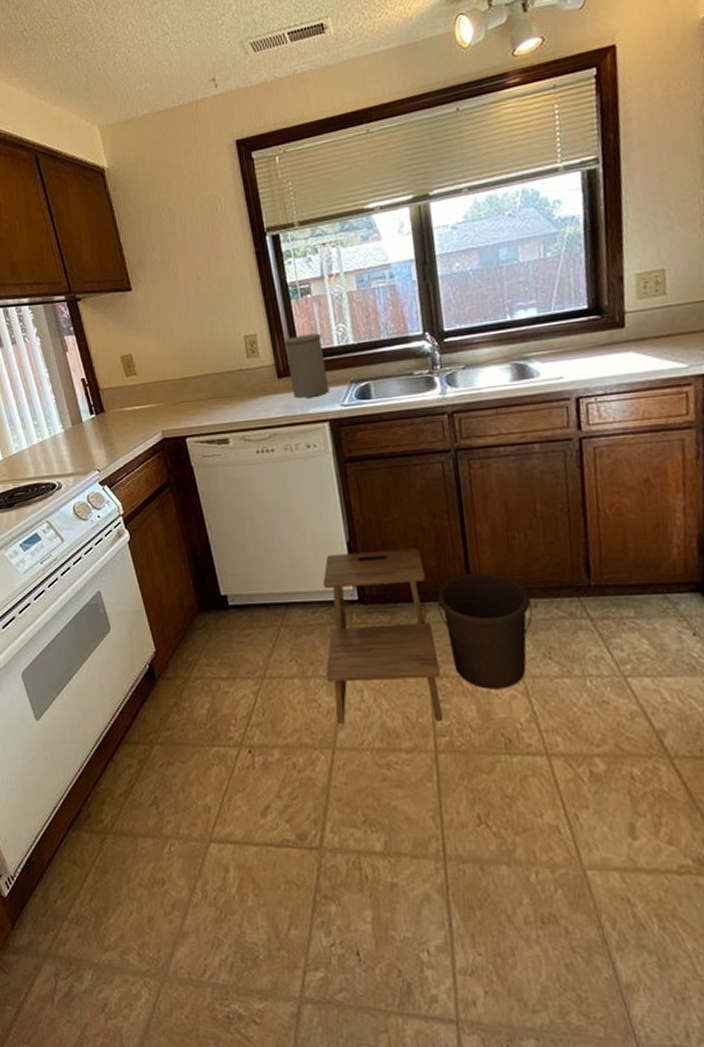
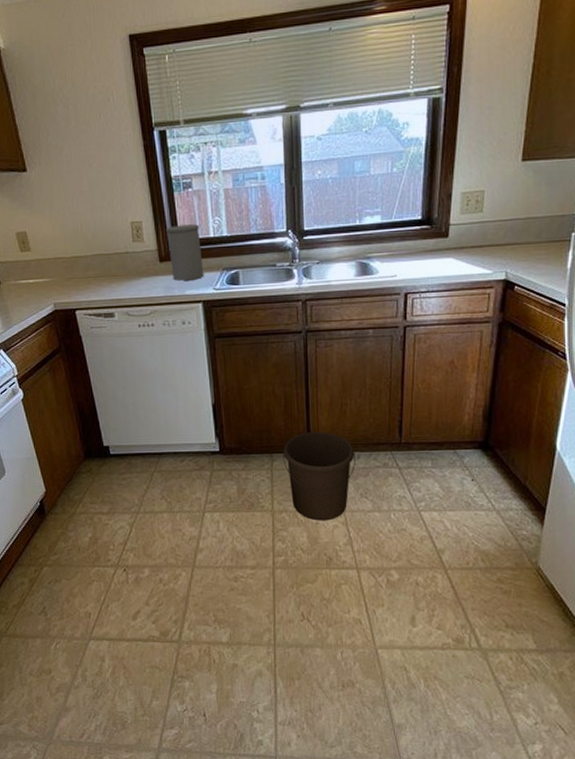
step stool: present [322,548,444,724] -> none [189,410,281,548]

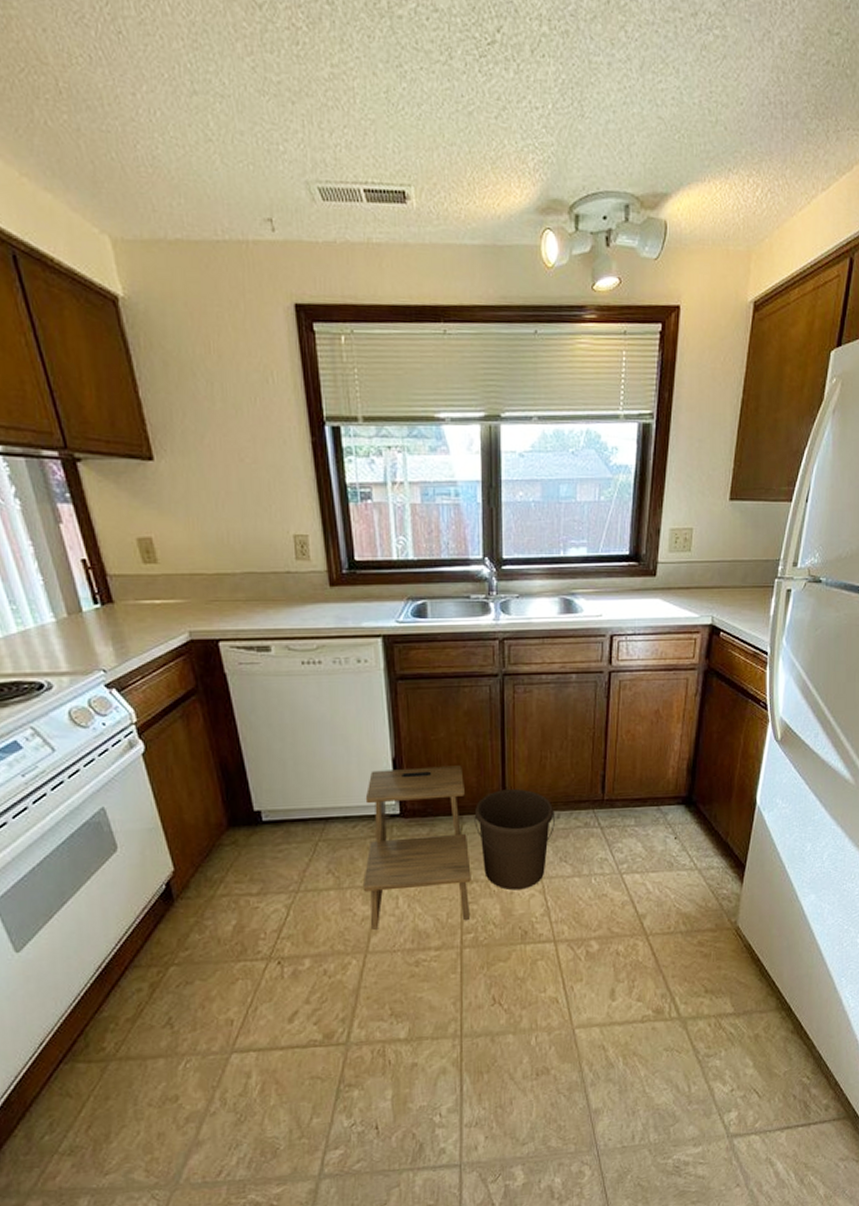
canister: present [165,224,204,281] -> none [337,543,385,610]
step stool: none [189,410,281,548] -> present [362,765,471,930]

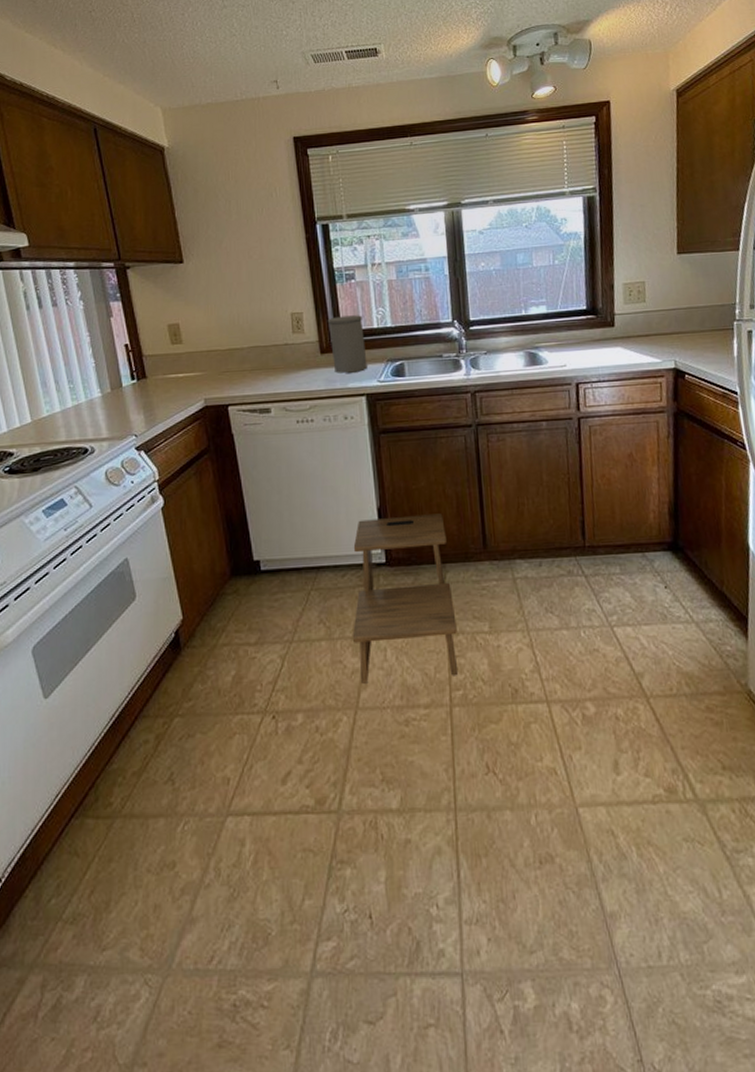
canister: none [337,543,385,610] -> present [327,315,368,373]
bucket: present [474,789,555,891] -> none [457,536,538,644]

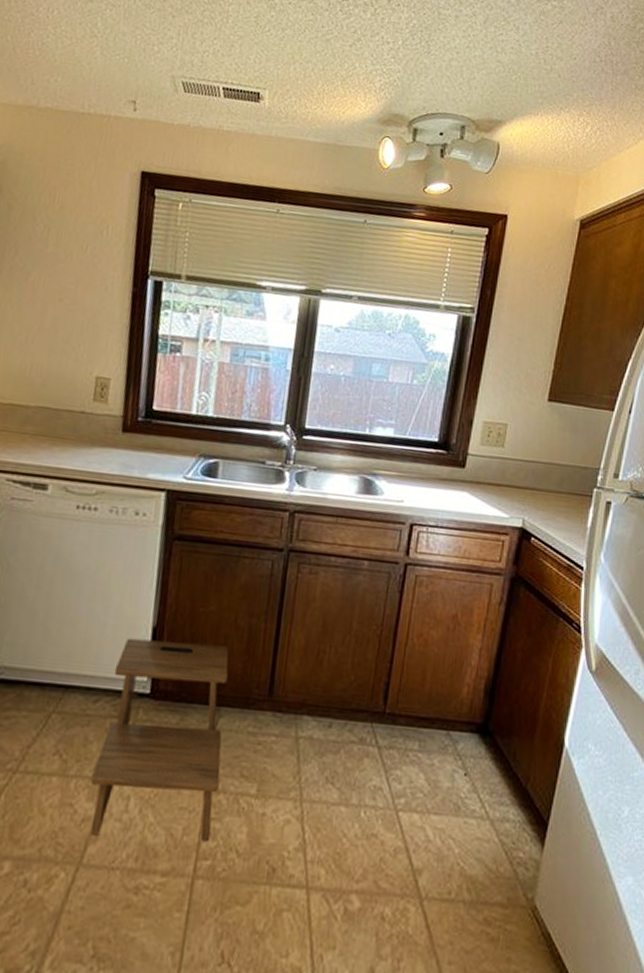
canister: present [327,315,368,373] -> none [134,391,181,462]

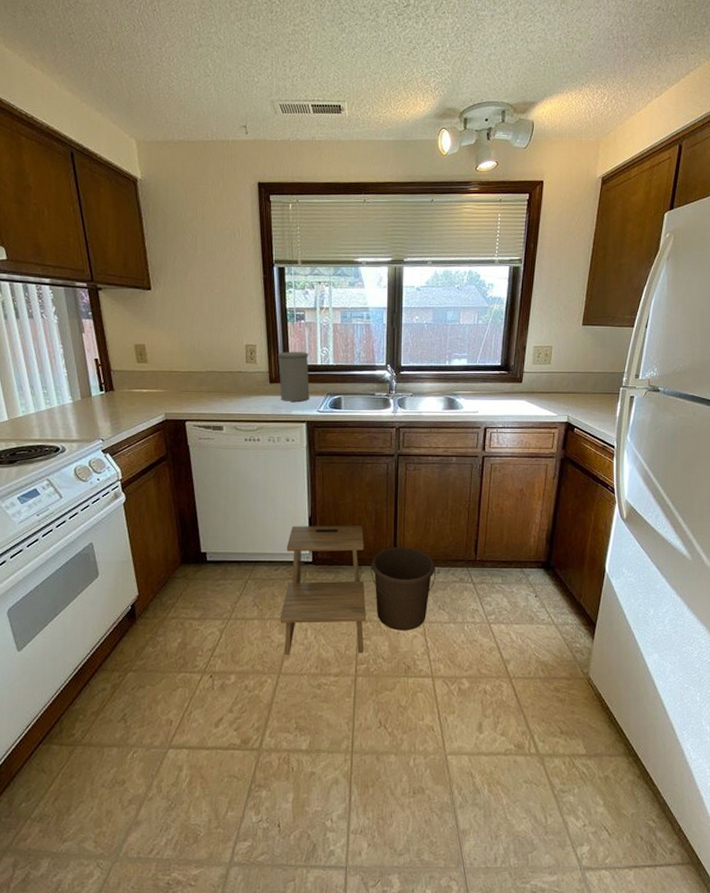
canister: none [134,391,181,462] -> present [277,351,310,402]
bucket: none [232,682,327,812] -> present [370,547,436,631]

